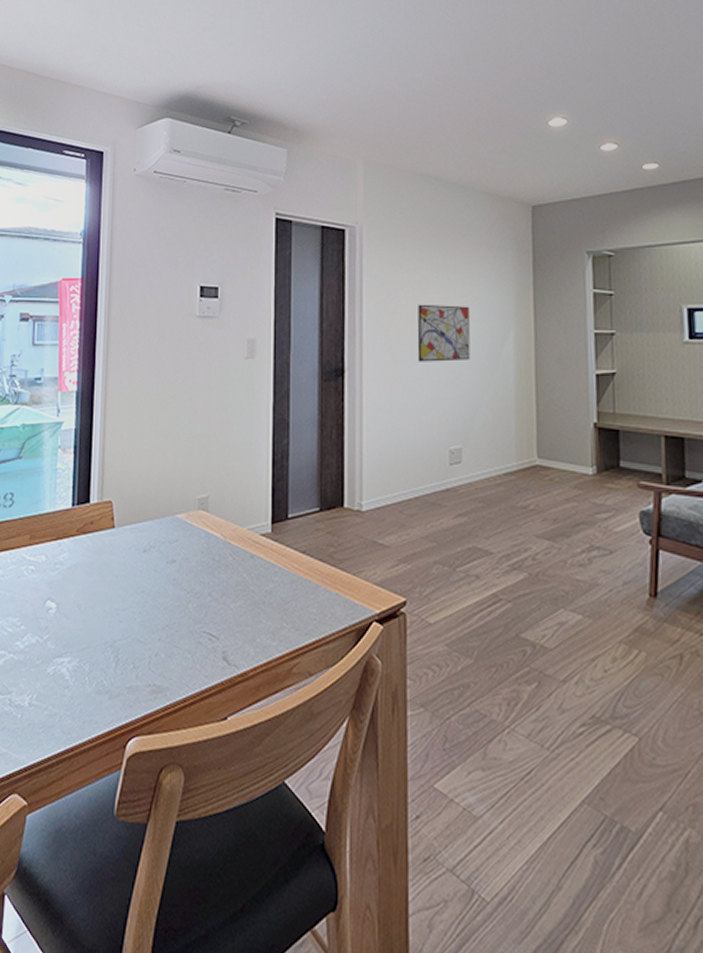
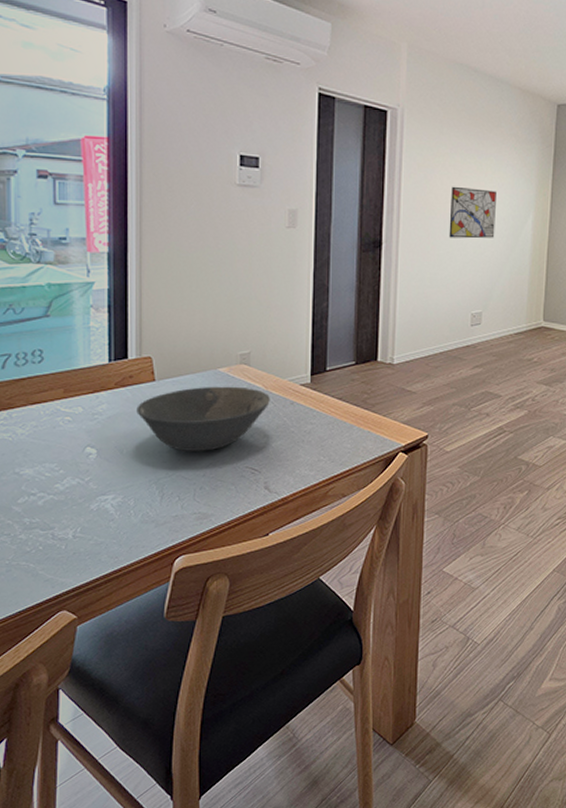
bowl: none [96,534,229,611] -> present [136,386,270,451]

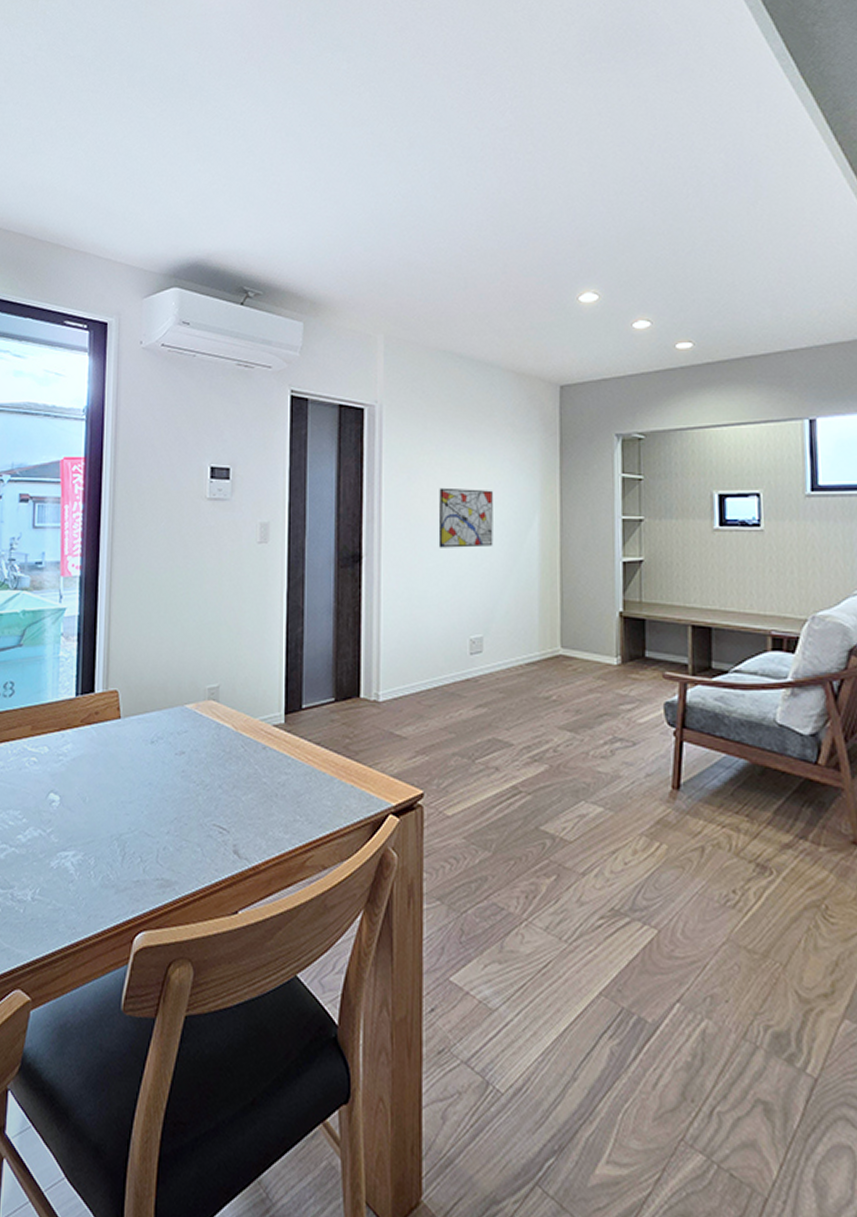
bowl: present [136,386,270,451] -> none [101,725,240,803]

